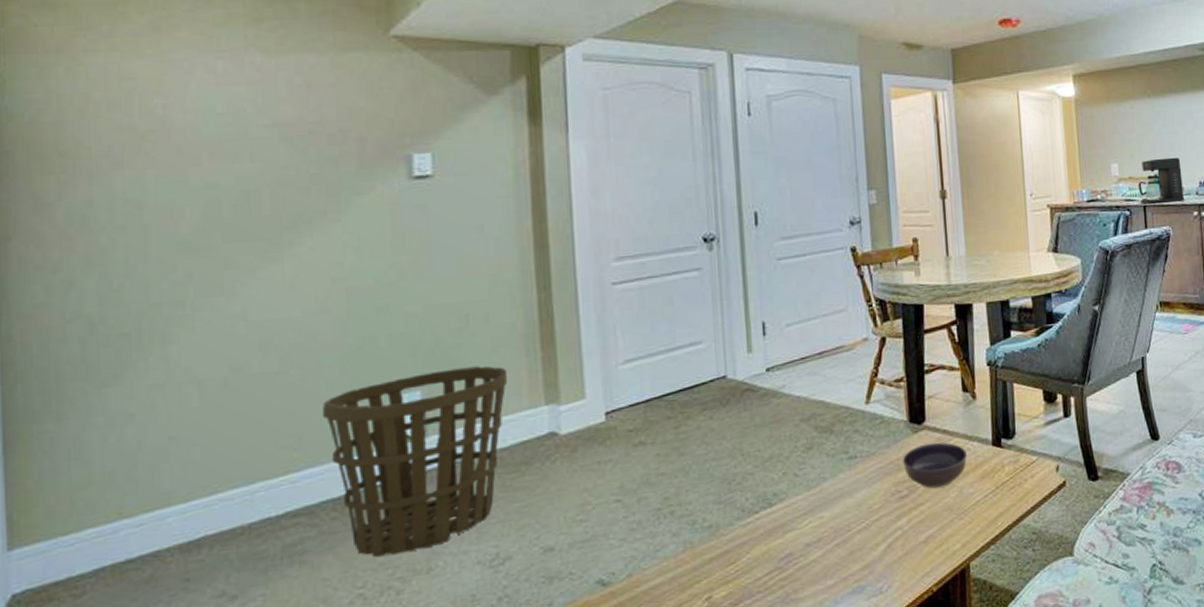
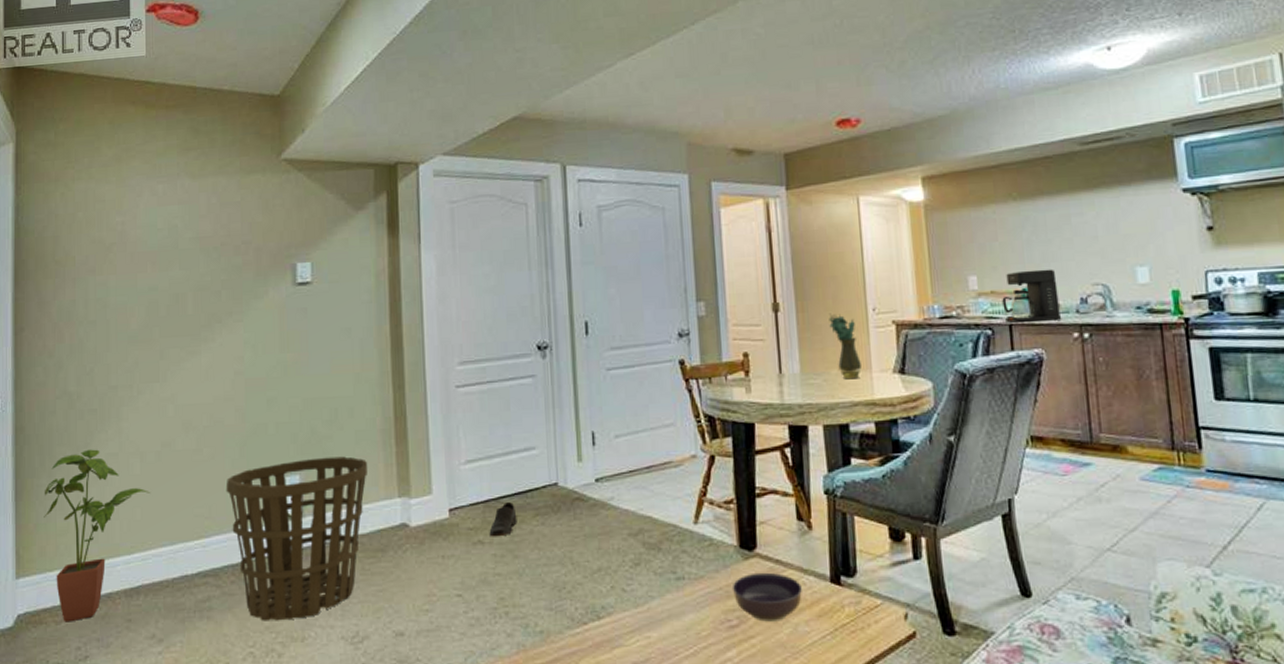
house plant: none [51,381,215,595] -> present [44,449,151,622]
shoe: none [651,399,683,437] -> present [489,502,517,537]
vase: none [991,199,1020,260] -> present [829,313,862,380]

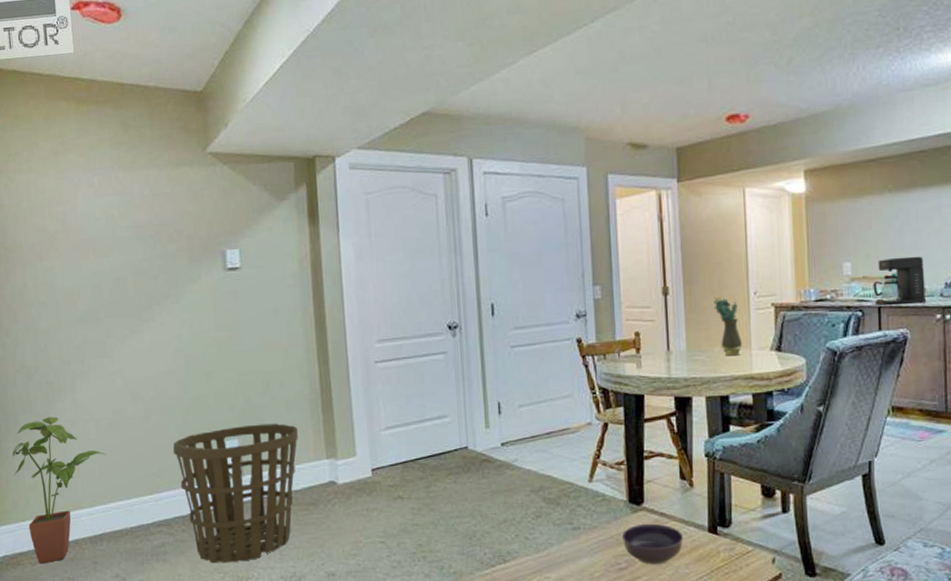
shoe: present [489,502,517,537] -> none [407,463,432,493]

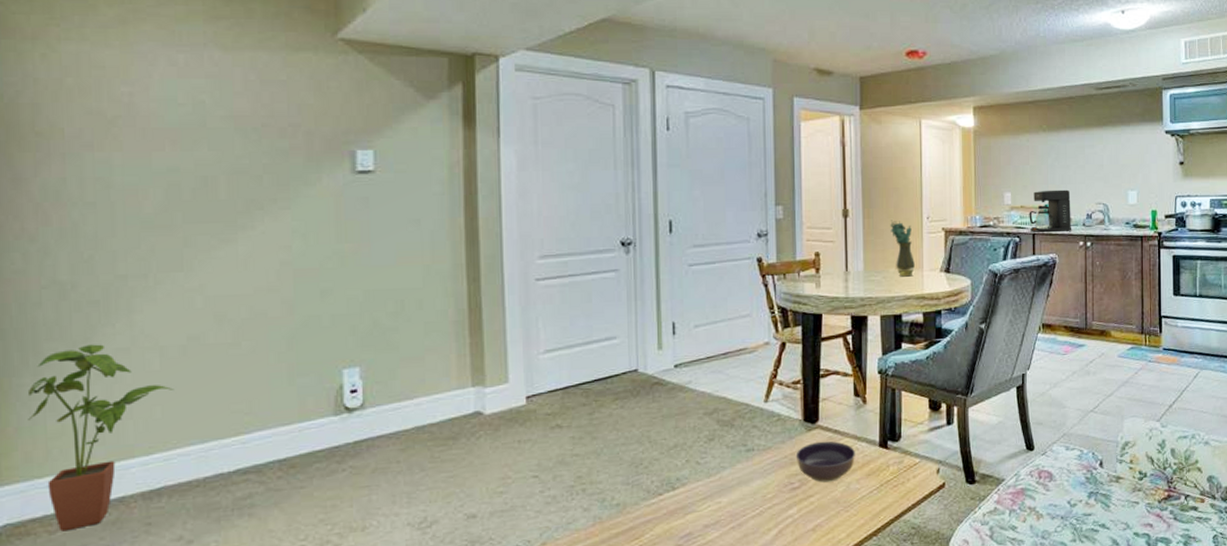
basket: present [173,423,299,564] -> none [270,348,439,514]

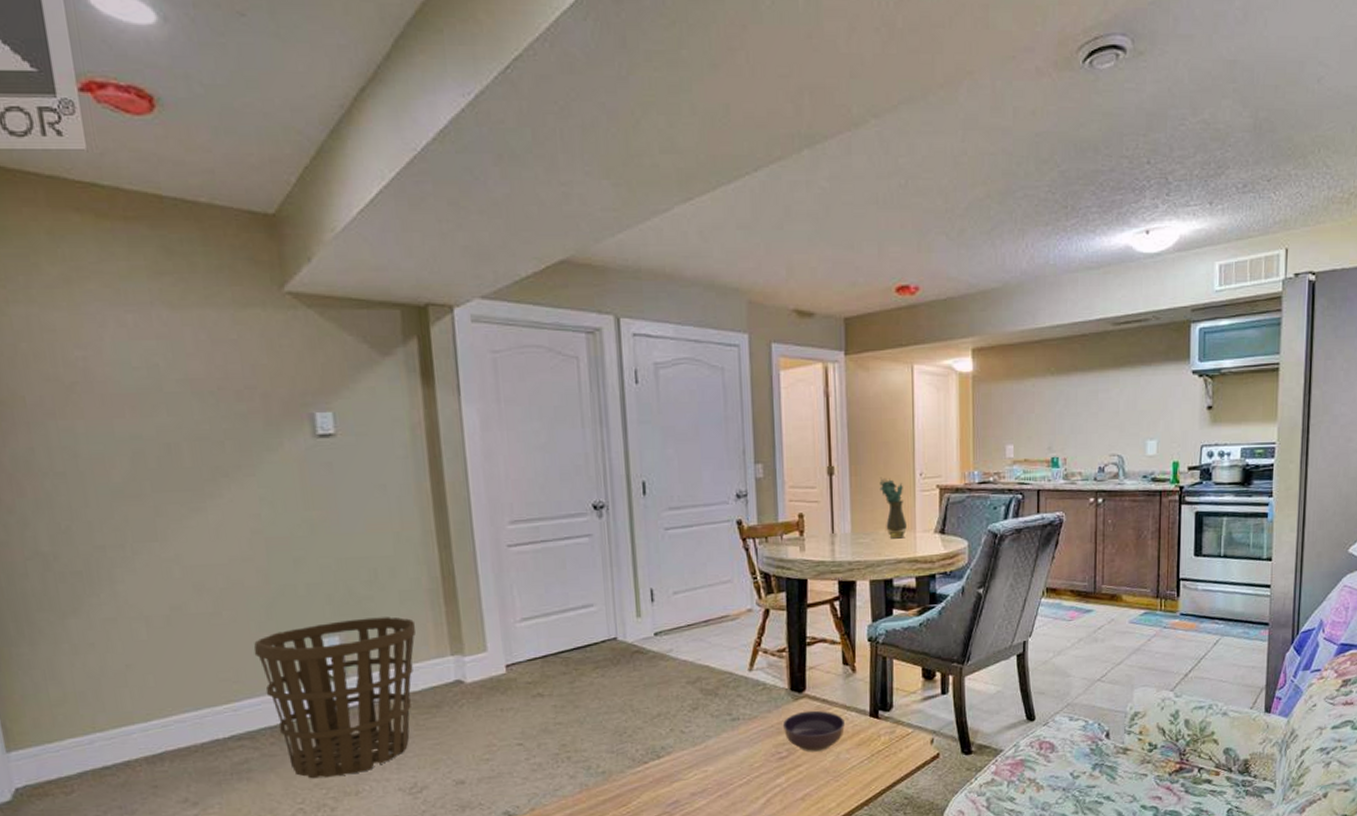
house plant: present [28,344,174,532] -> none [28,614,164,793]
basket: none [270,348,439,514] -> present [253,617,416,779]
coffee maker: present [1029,189,1072,233] -> none [1033,440,1082,489]

